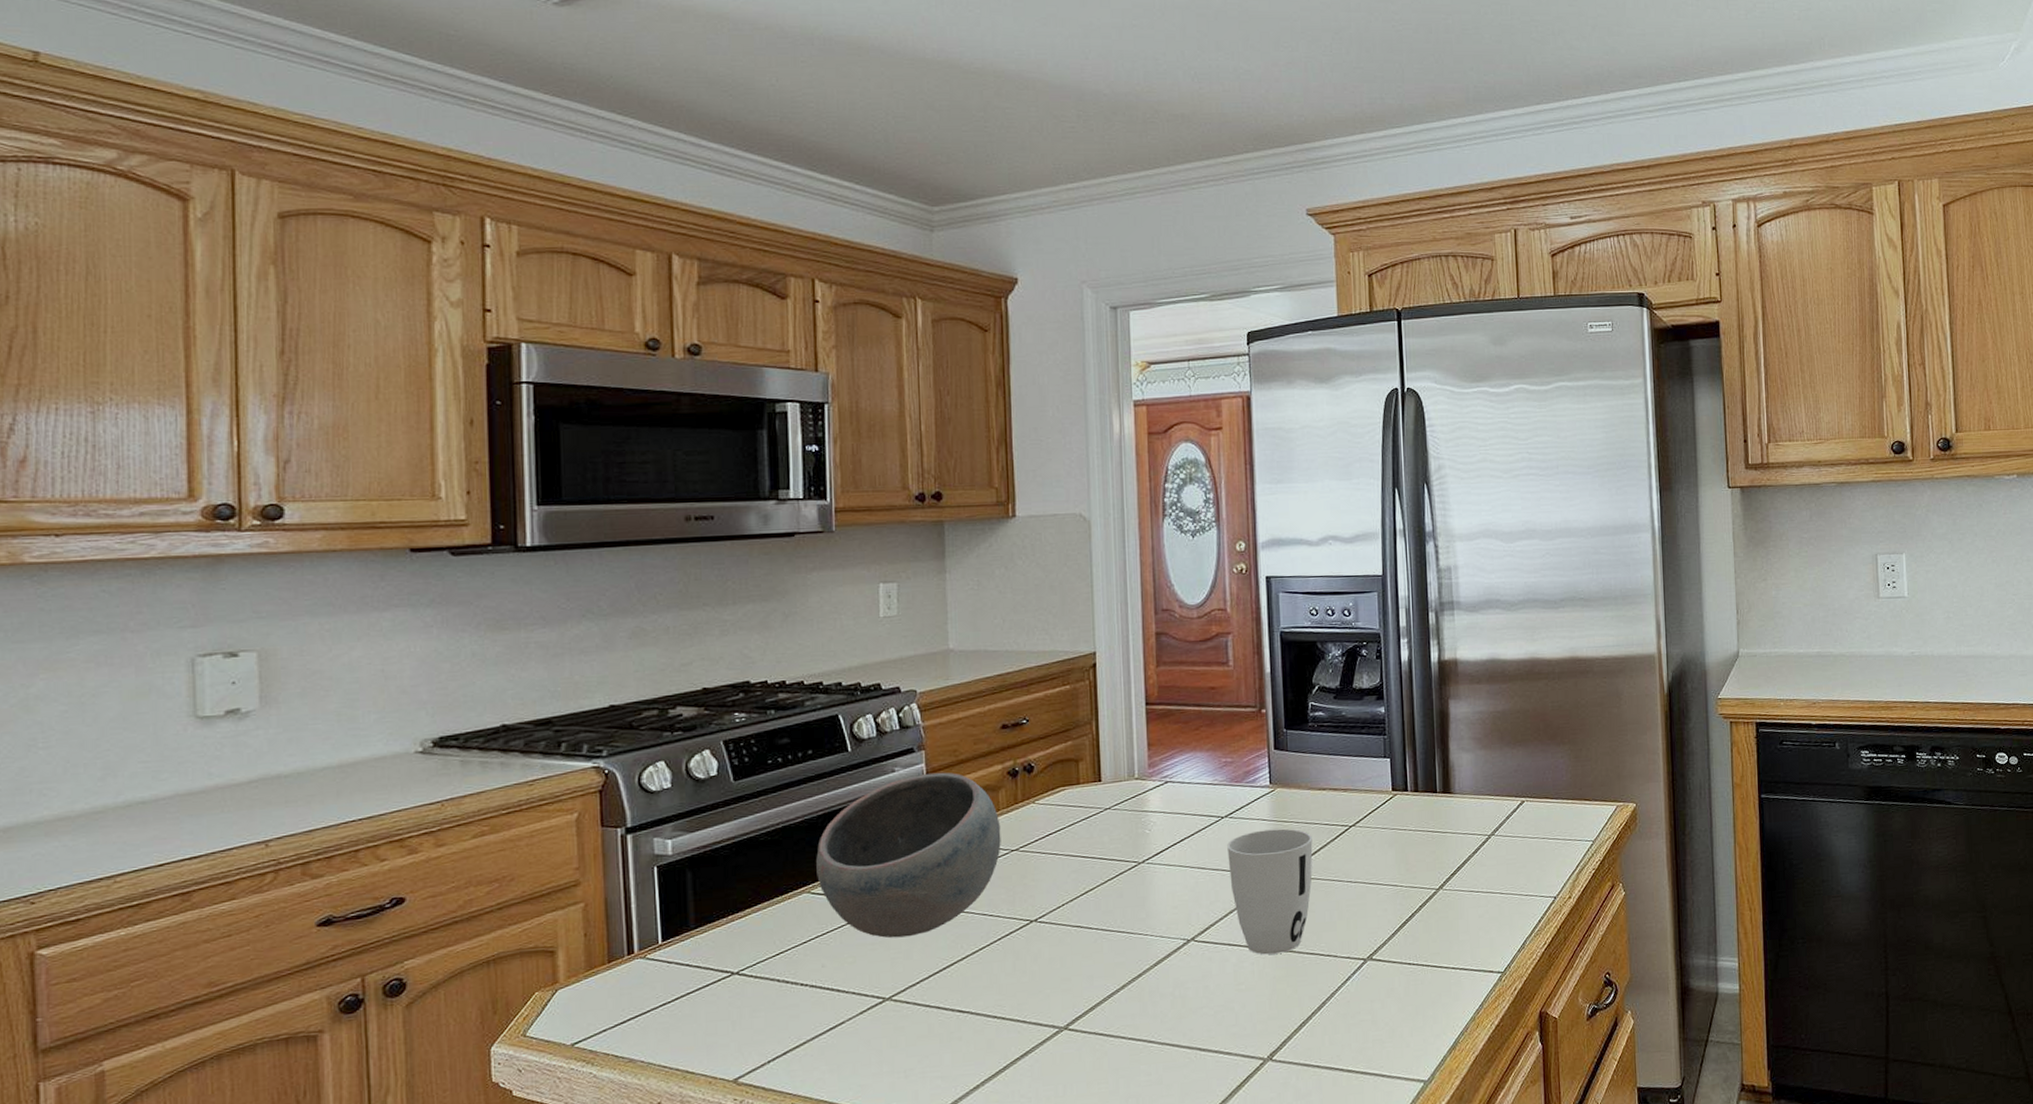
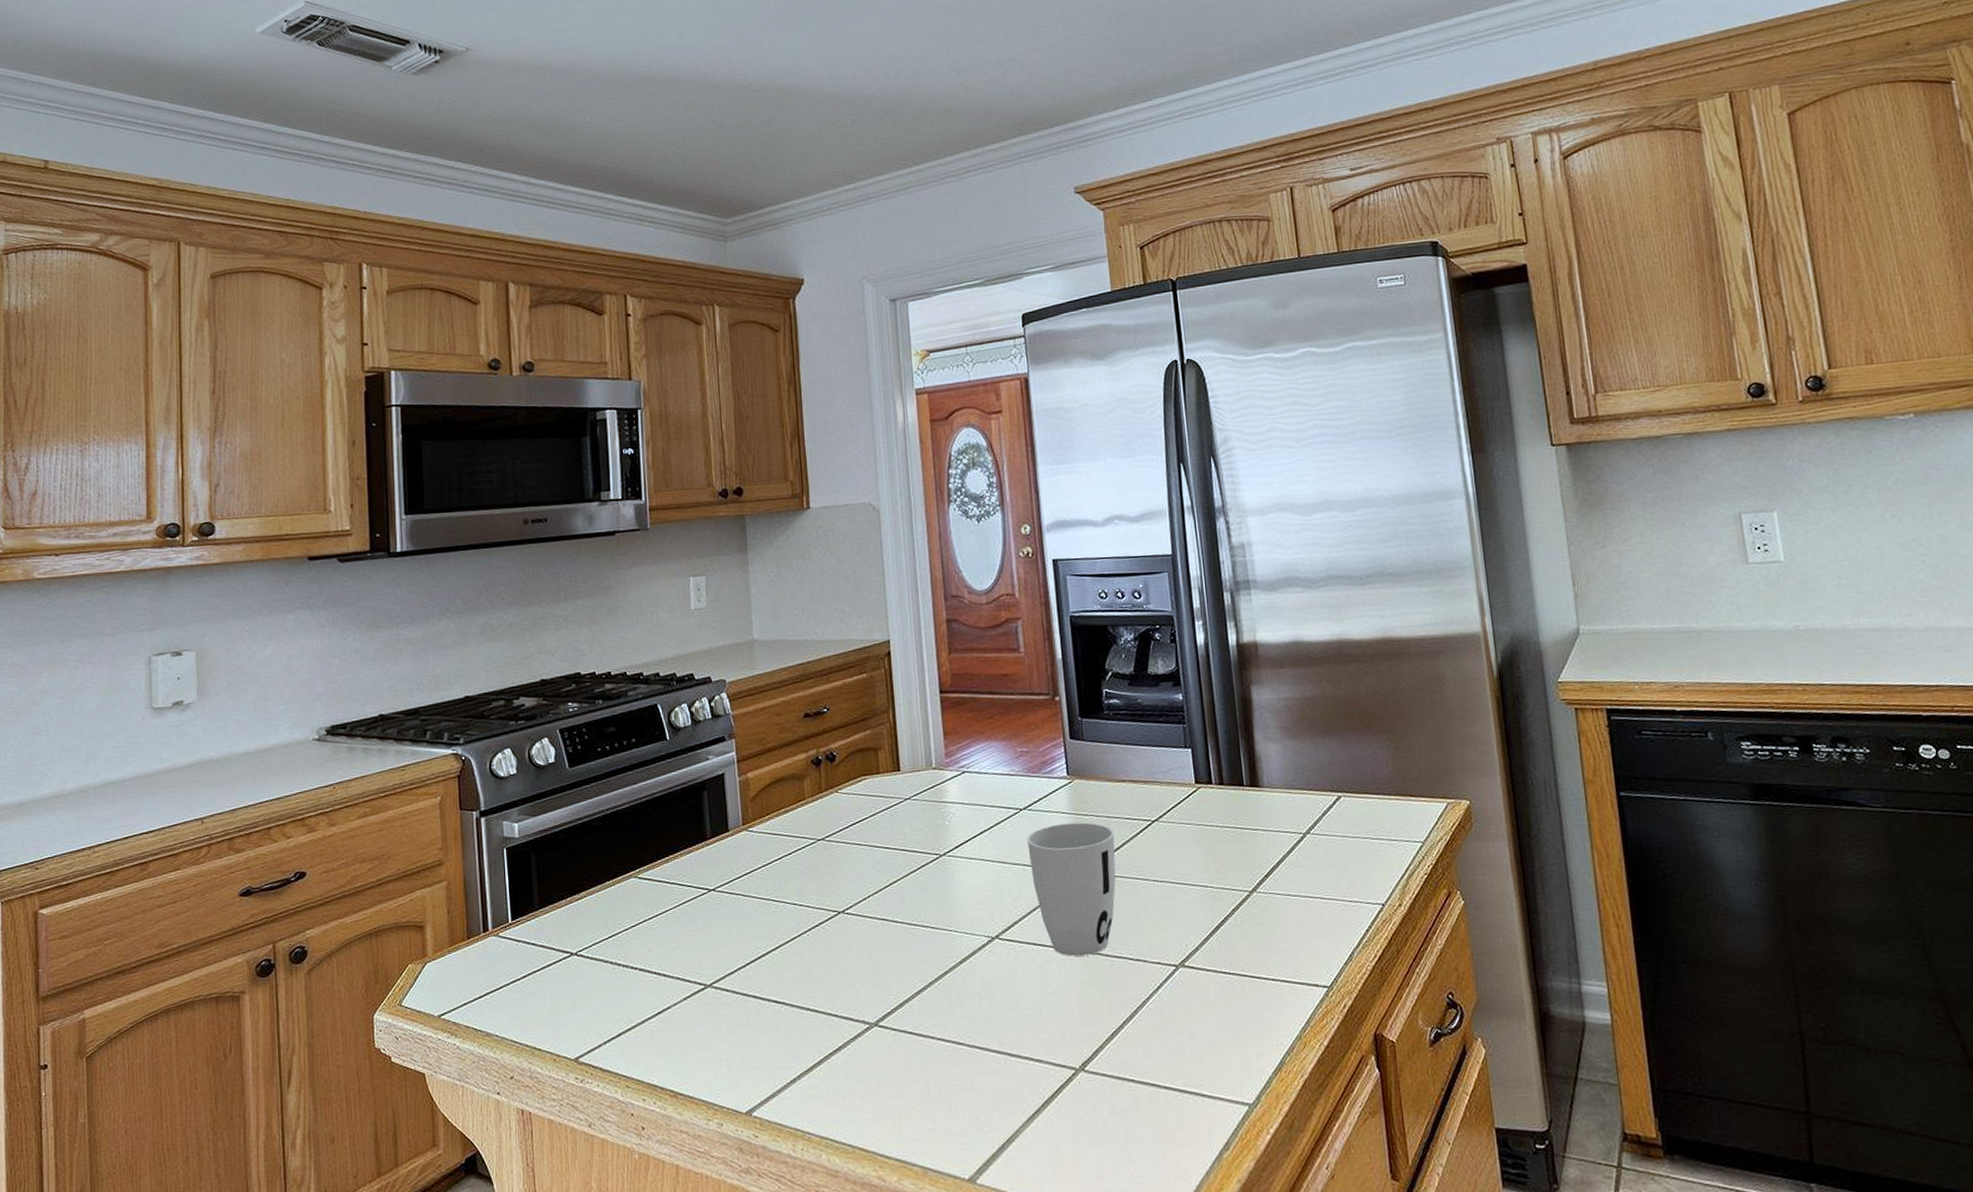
bowl: present [816,772,1001,938] -> none [641,760,808,925]

